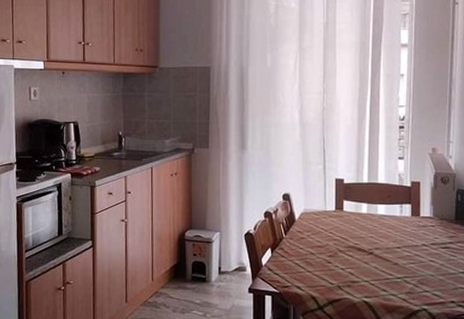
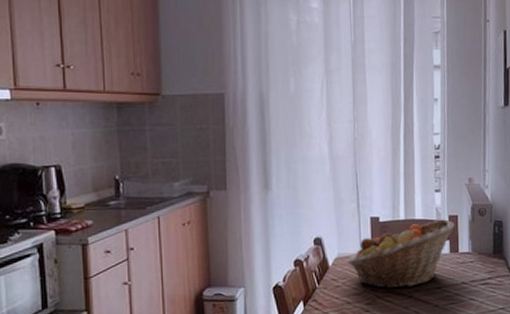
fruit basket: none [313,184,417,245] -> present [347,219,455,289]

